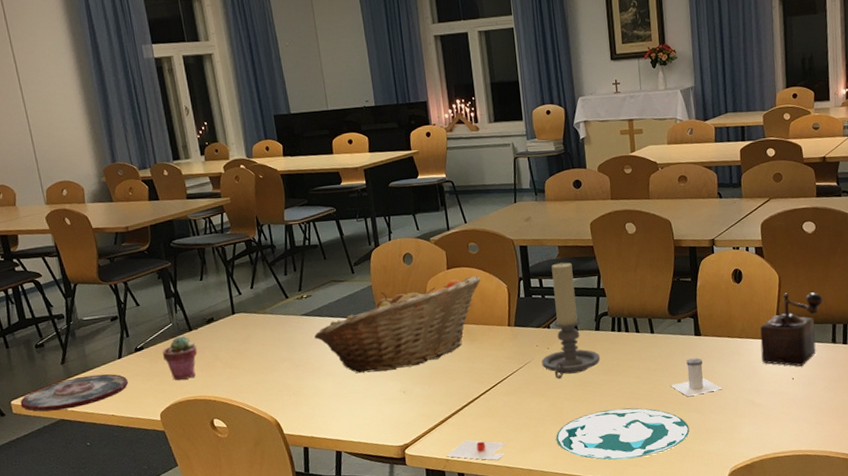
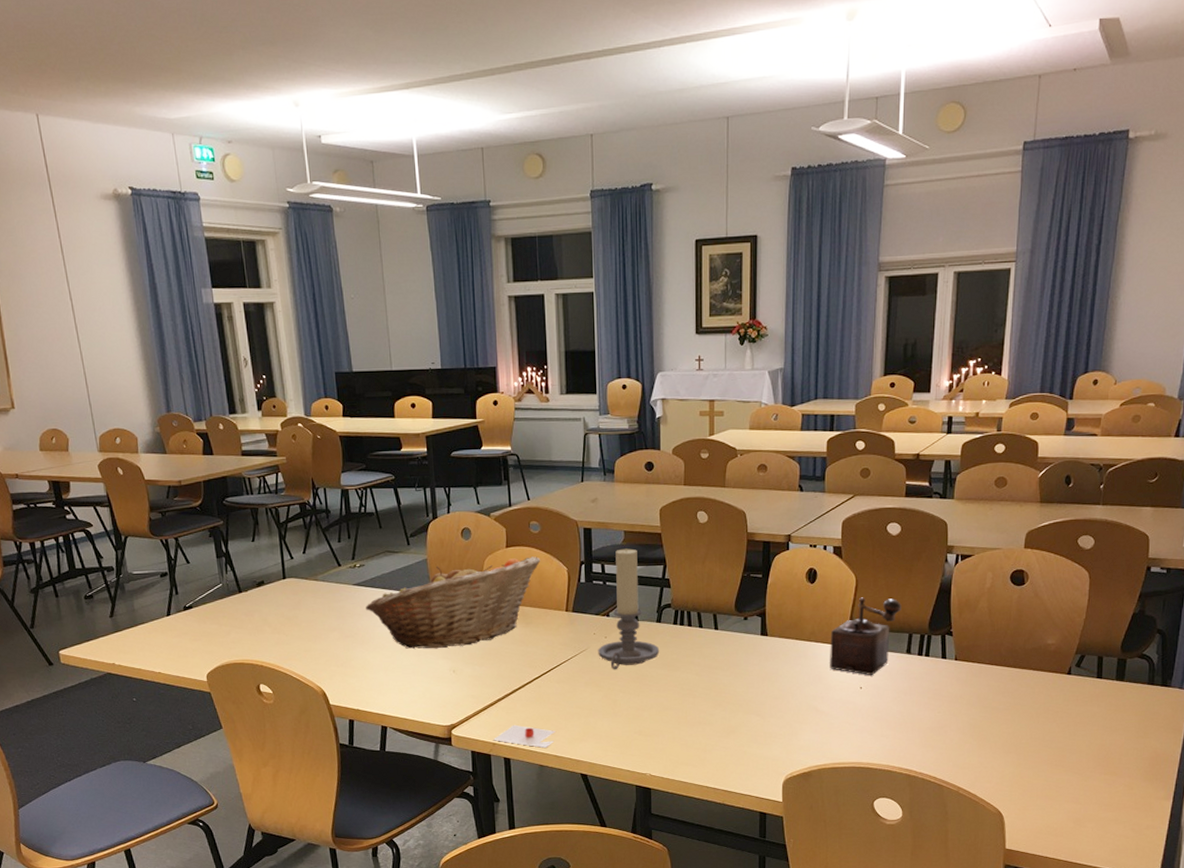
plate: present [20,374,129,412] -> none [68,630,177,664]
potted succulent: present [162,336,198,381] -> none [210,597,247,643]
plate: present [556,408,690,460] -> none [607,705,747,757]
salt shaker: present [670,358,723,397] -> none [731,658,786,699]

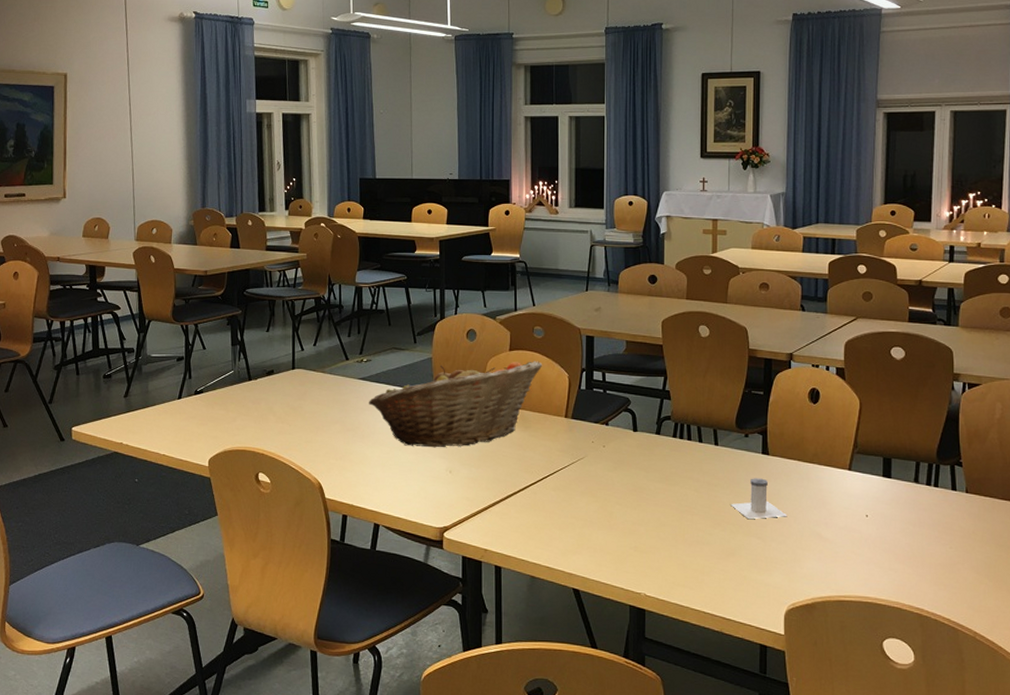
mug: present [494,724,556,749] -> none [486,531,549,559]
candle holder: present [598,548,660,670] -> none [595,358,658,481]
salt shaker: none [731,658,786,699] -> present [731,478,788,520]
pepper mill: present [830,597,901,675] -> none [834,421,907,503]

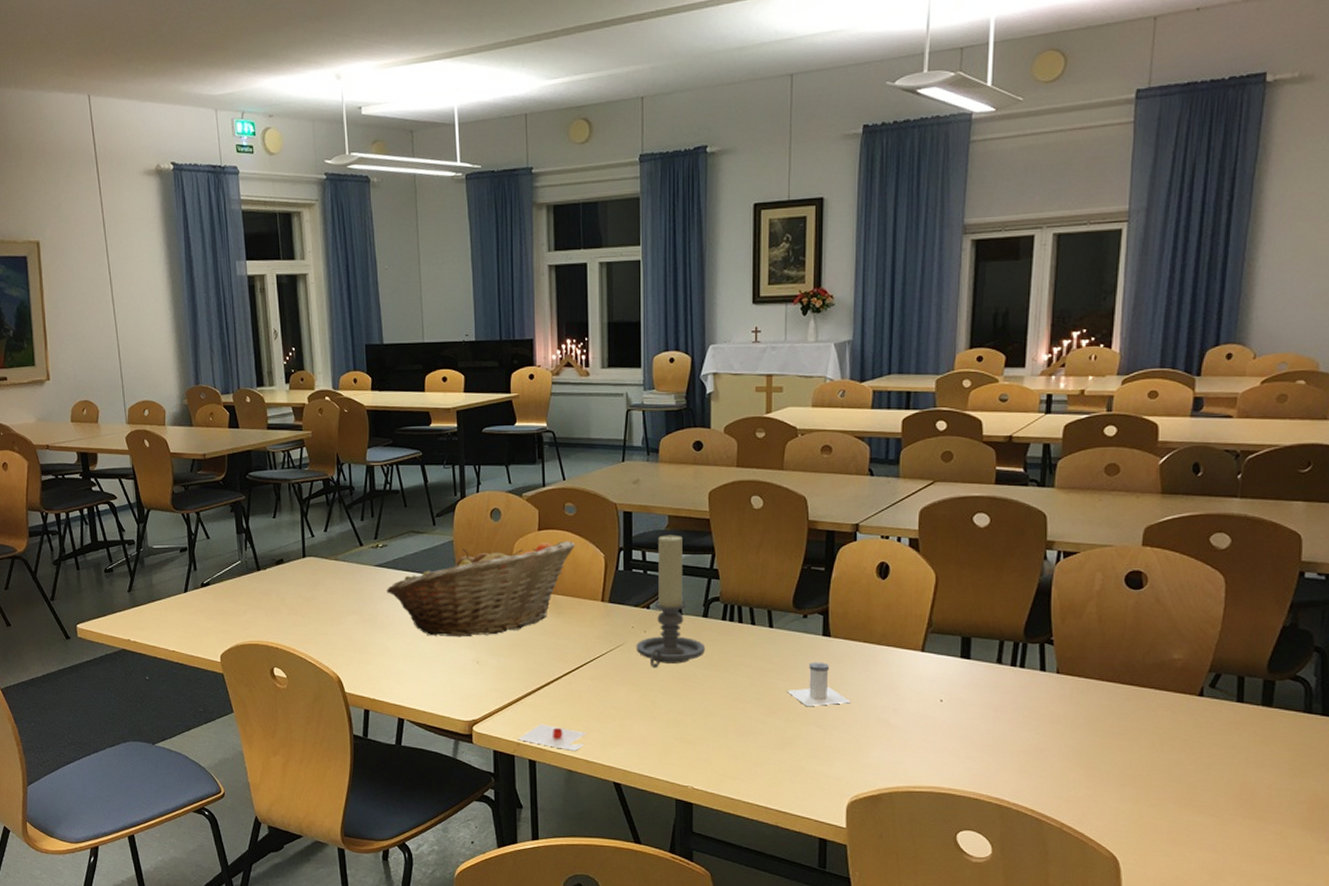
mug: none [486,531,549,559] -> present [518,723,587,752]
candle holder: none [595,358,658,481] -> present [636,535,706,668]

